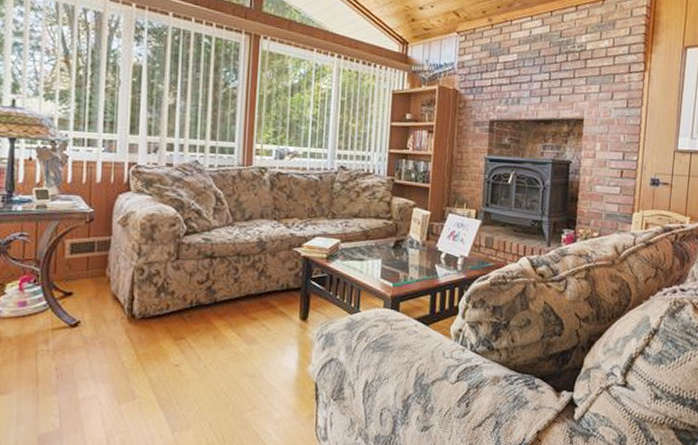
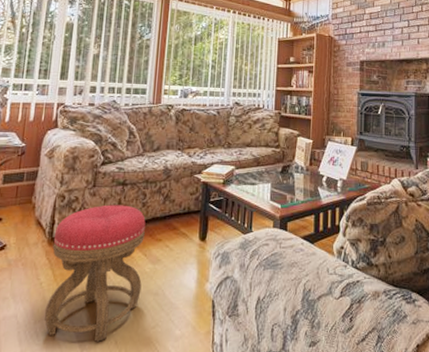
stool: none [129,279,239,424] -> present [44,205,146,342]

